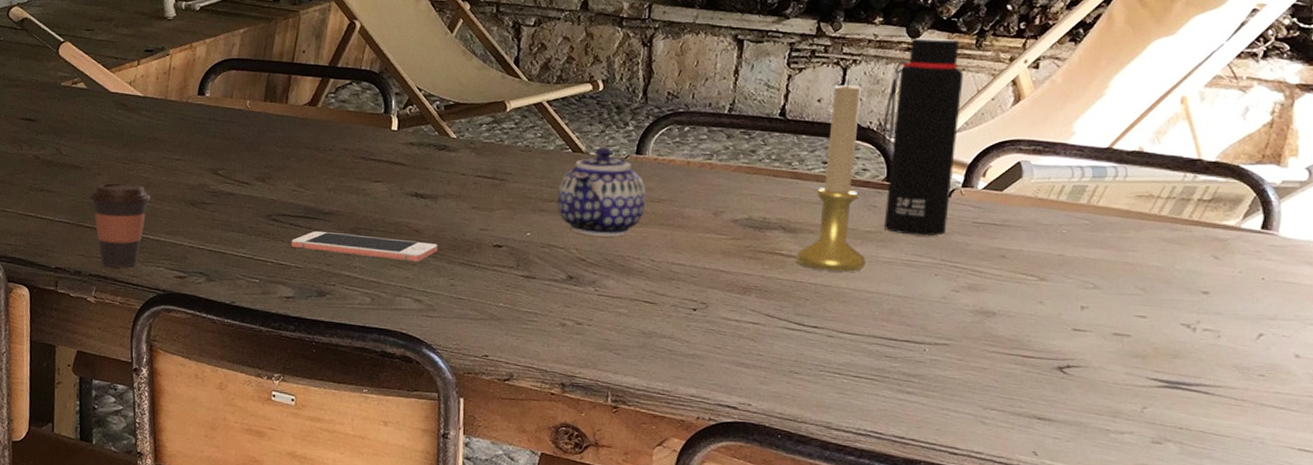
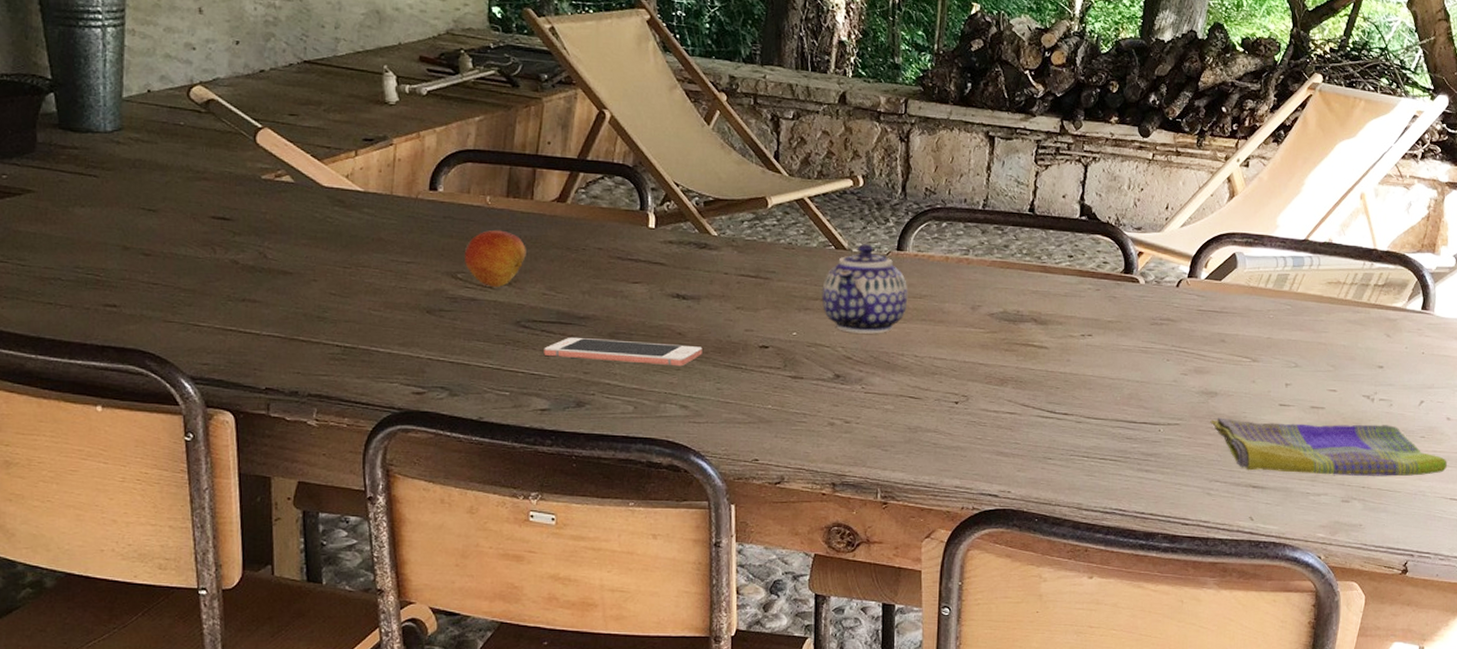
coffee cup: present [90,182,151,268] -> none [304,289,379,385]
fruit: none [224,131,280,184] -> present [464,229,526,288]
candle holder: present [795,79,866,272] -> none [1046,176,1108,360]
water bottle: present [881,38,964,236] -> none [1119,137,1188,324]
dish towel: none [986,339,1295,420] -> present [1210,417,1447,477]

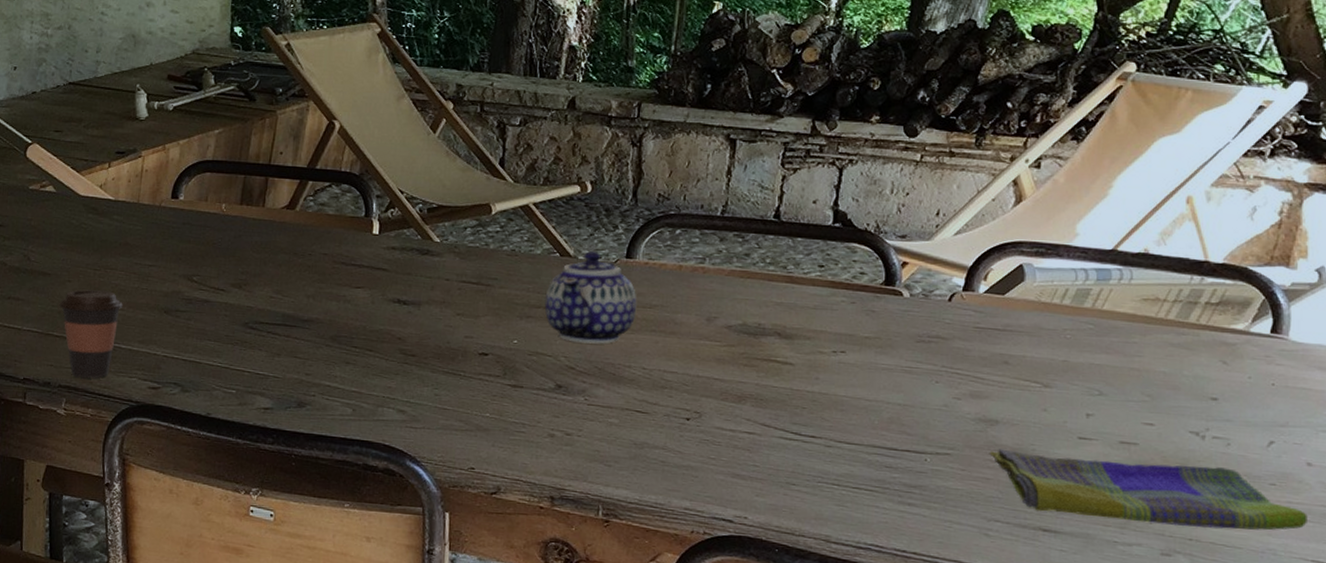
coffee cup: none [304,289,379,385] -> present [59,289,123,378]
fruit: present [464,229,526,288] -> none [199,235,257,291]
cell phone: present [544,338,703,366] -> none [269,339,422,370]

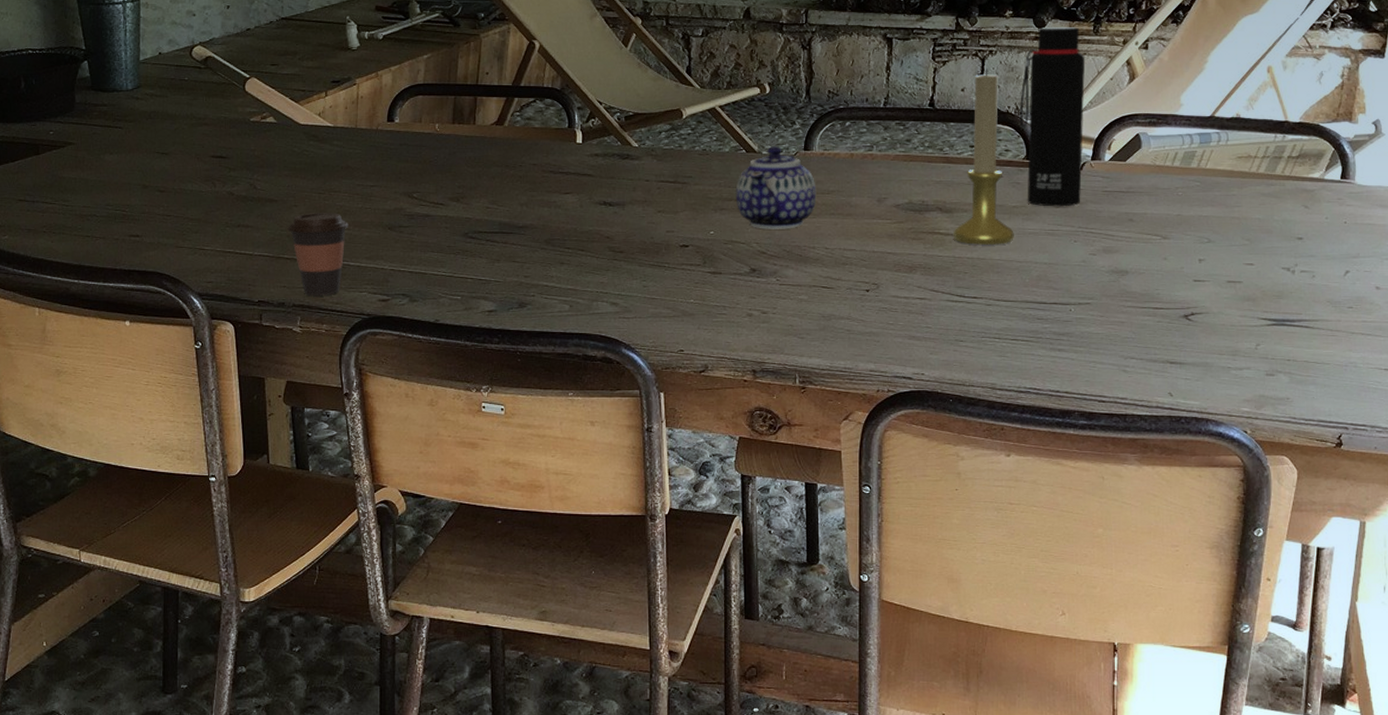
candle holder: none [791,179,864,379] -> present [953,68,1014,245]
water bottle: none [879,137,964,342] -> present [1019,27,1086,207]
dish towel: present [989,448,1308,531] -> none [1122,295,1379,349]

